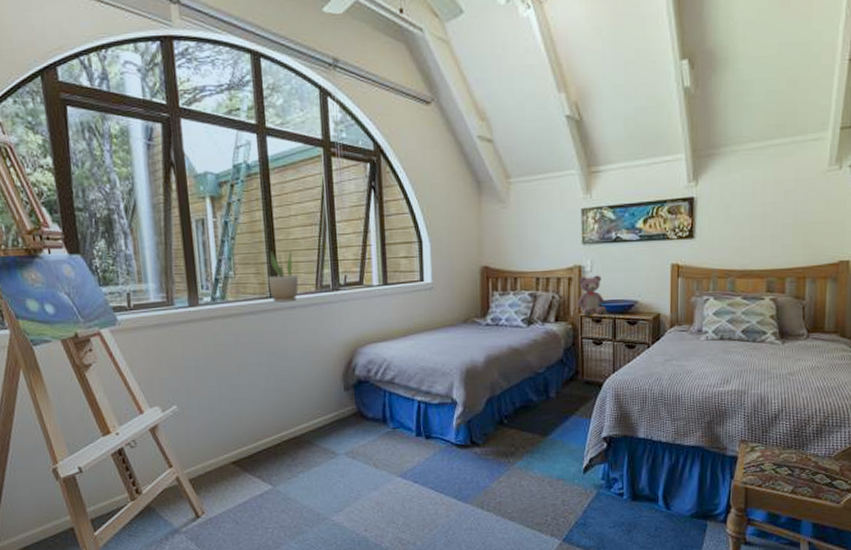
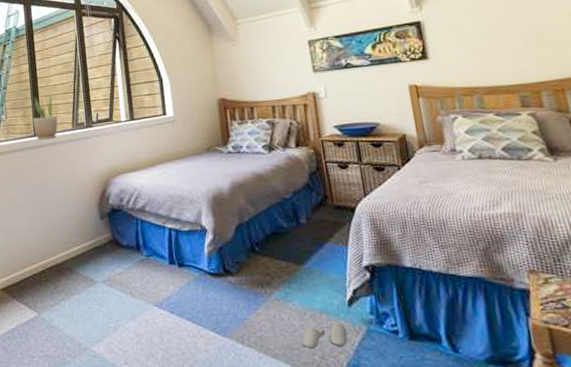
slippers: none [537,486,578,511] -> present [301,320,347,349]
teddy bear: present [576,275,607,317] -> none [314,100,348,141]

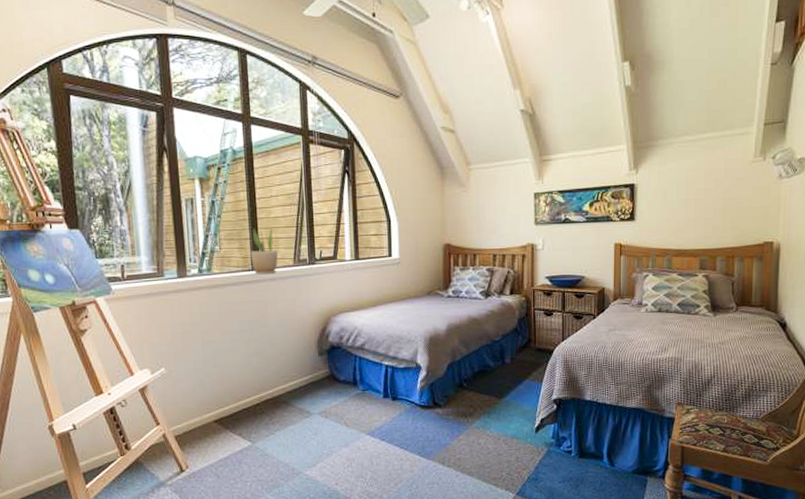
slippers: present [301,320,347,349] -> none [493,444,531,467]

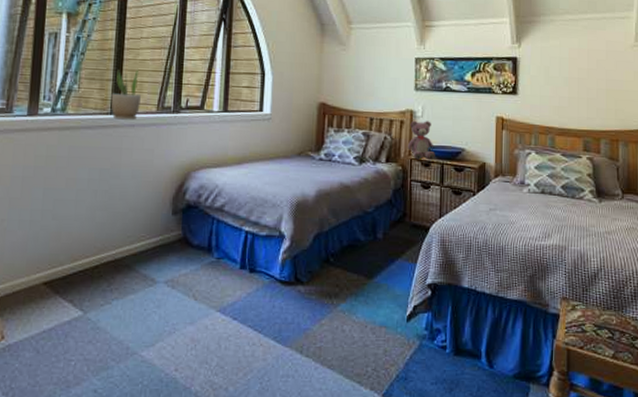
teddy bear: none [529,253,557,290] -> present [407,121,435,160]

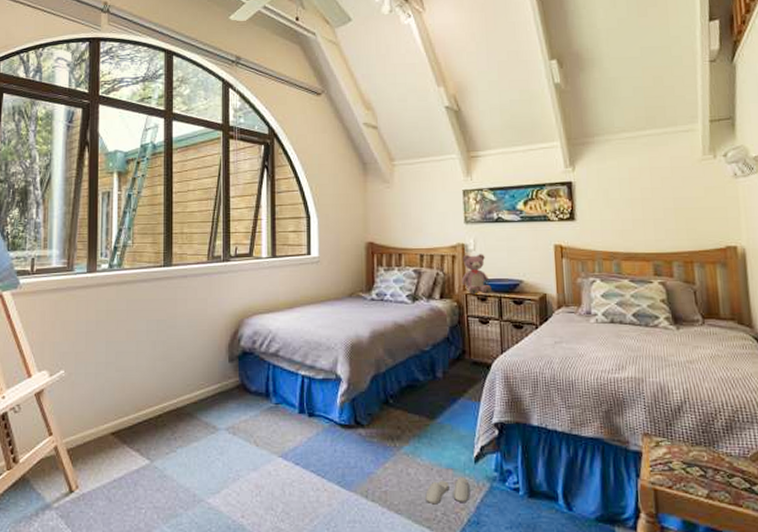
potted plant: present [111,69,141,120] -> none [163,221,191,271]
slippers: none [358,334,401,361] -> present [425,477,470,505]

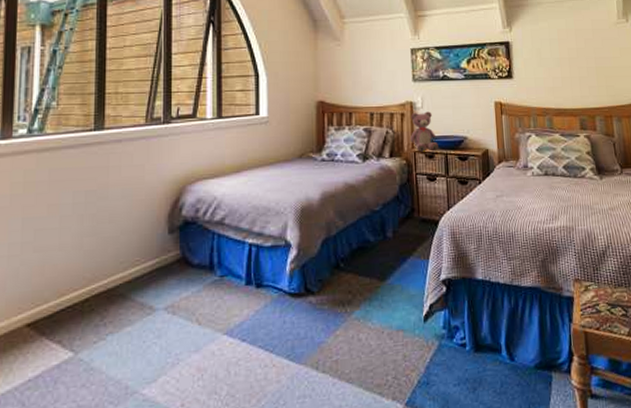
slippers: present [425,477,470,505] -> none [376,337,420,370]

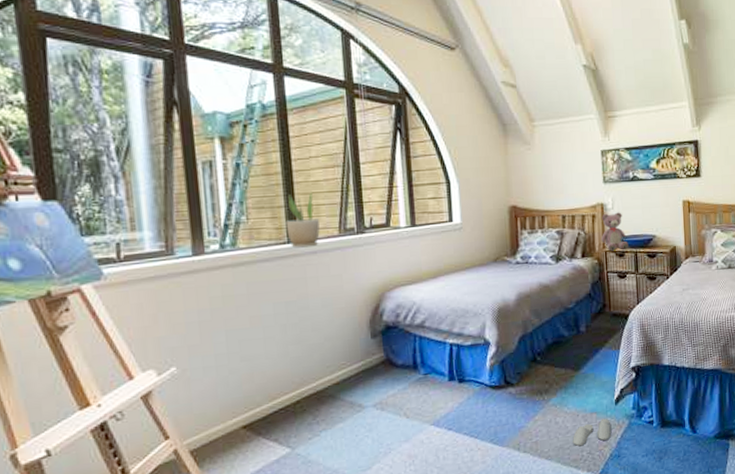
potted plant: none [94,80,127,136] -> present [285,192,320,248]
slippers: none [376,337,420,370] -> present [572,418,612,447]

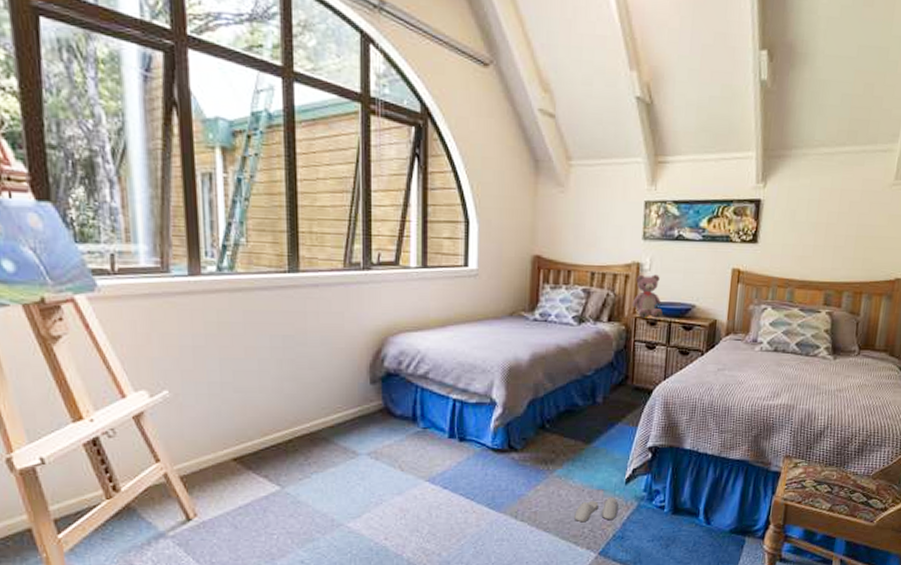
potted plant: present [285,192,320,248] -> none [287,218,323,279]

